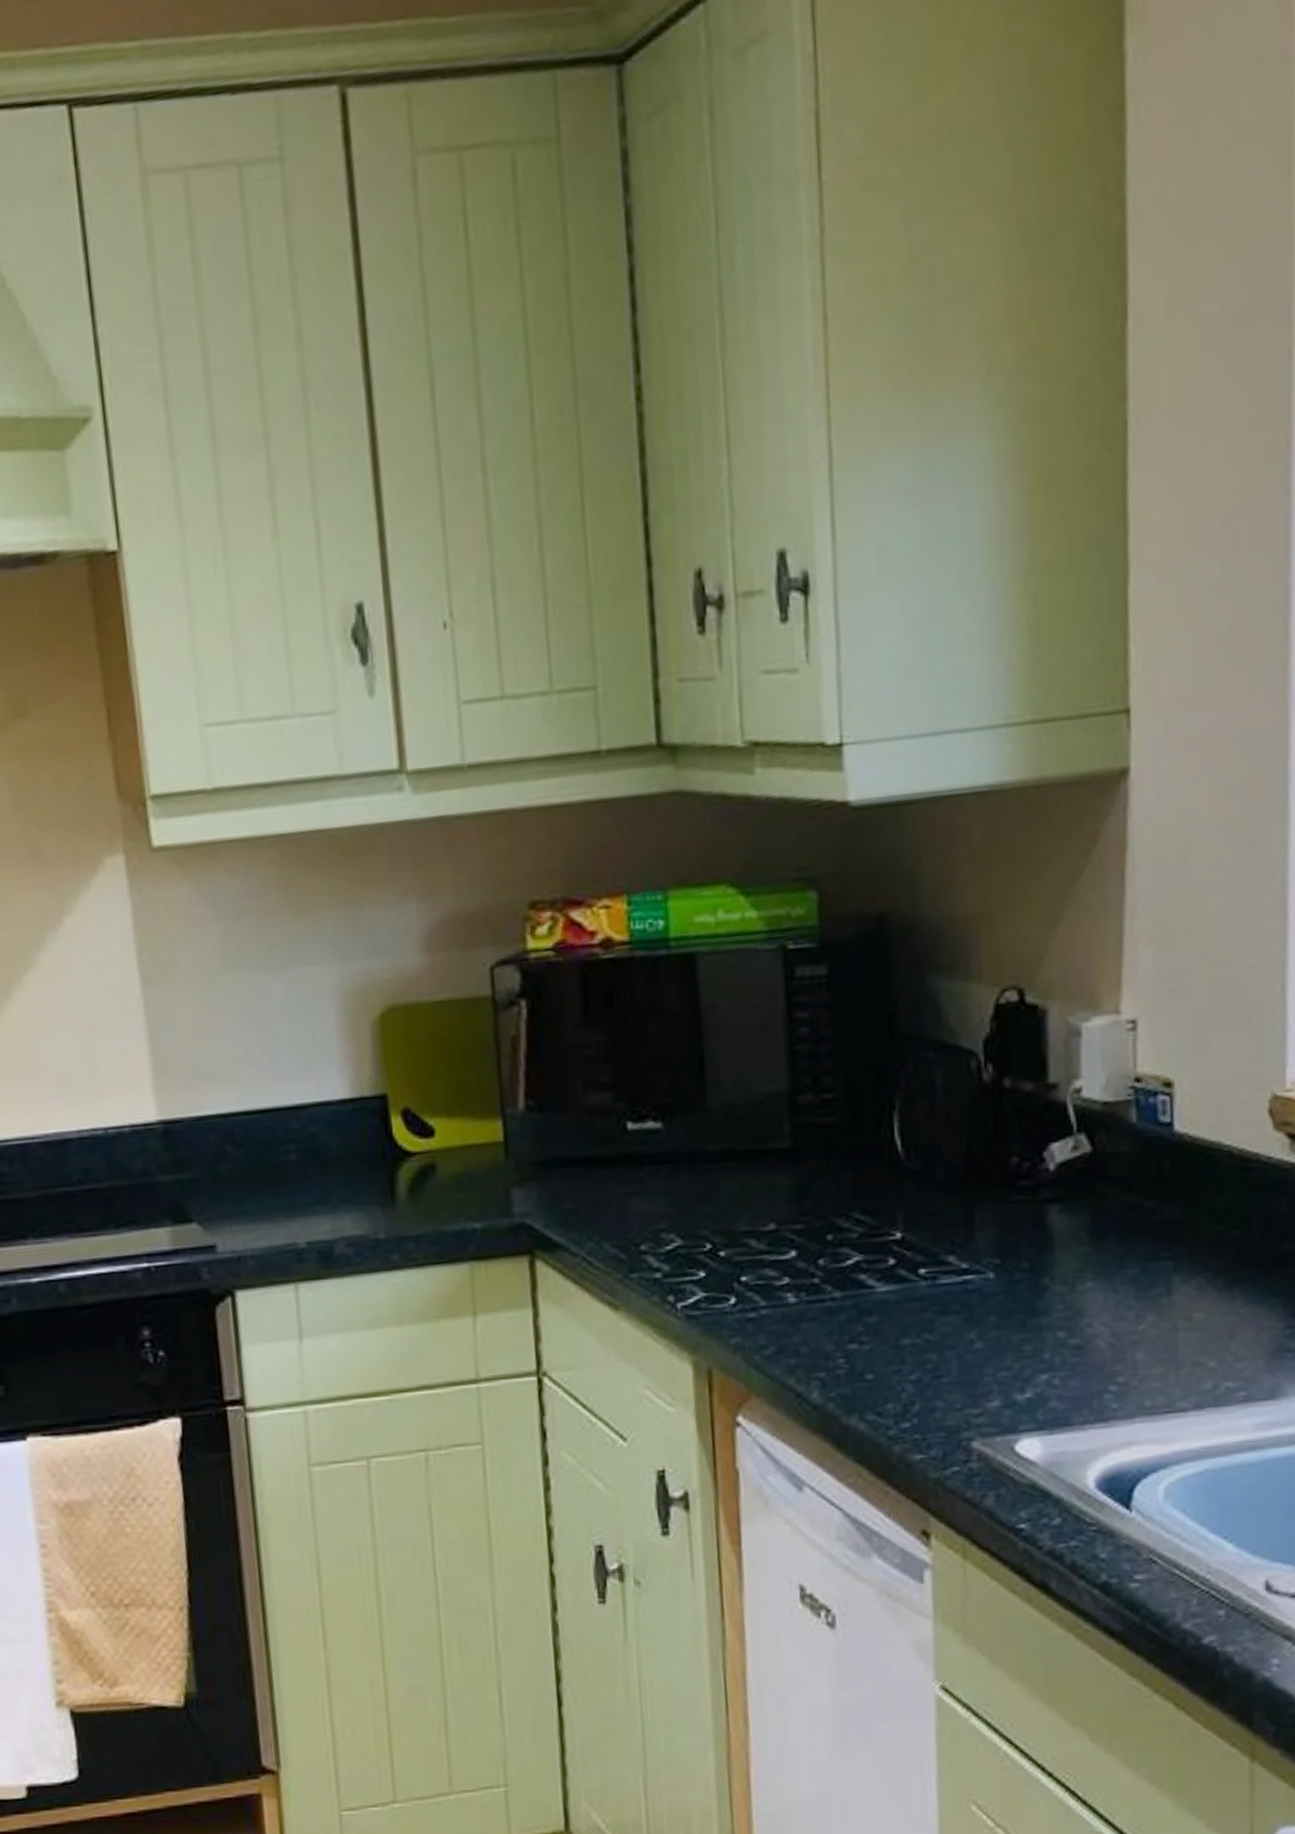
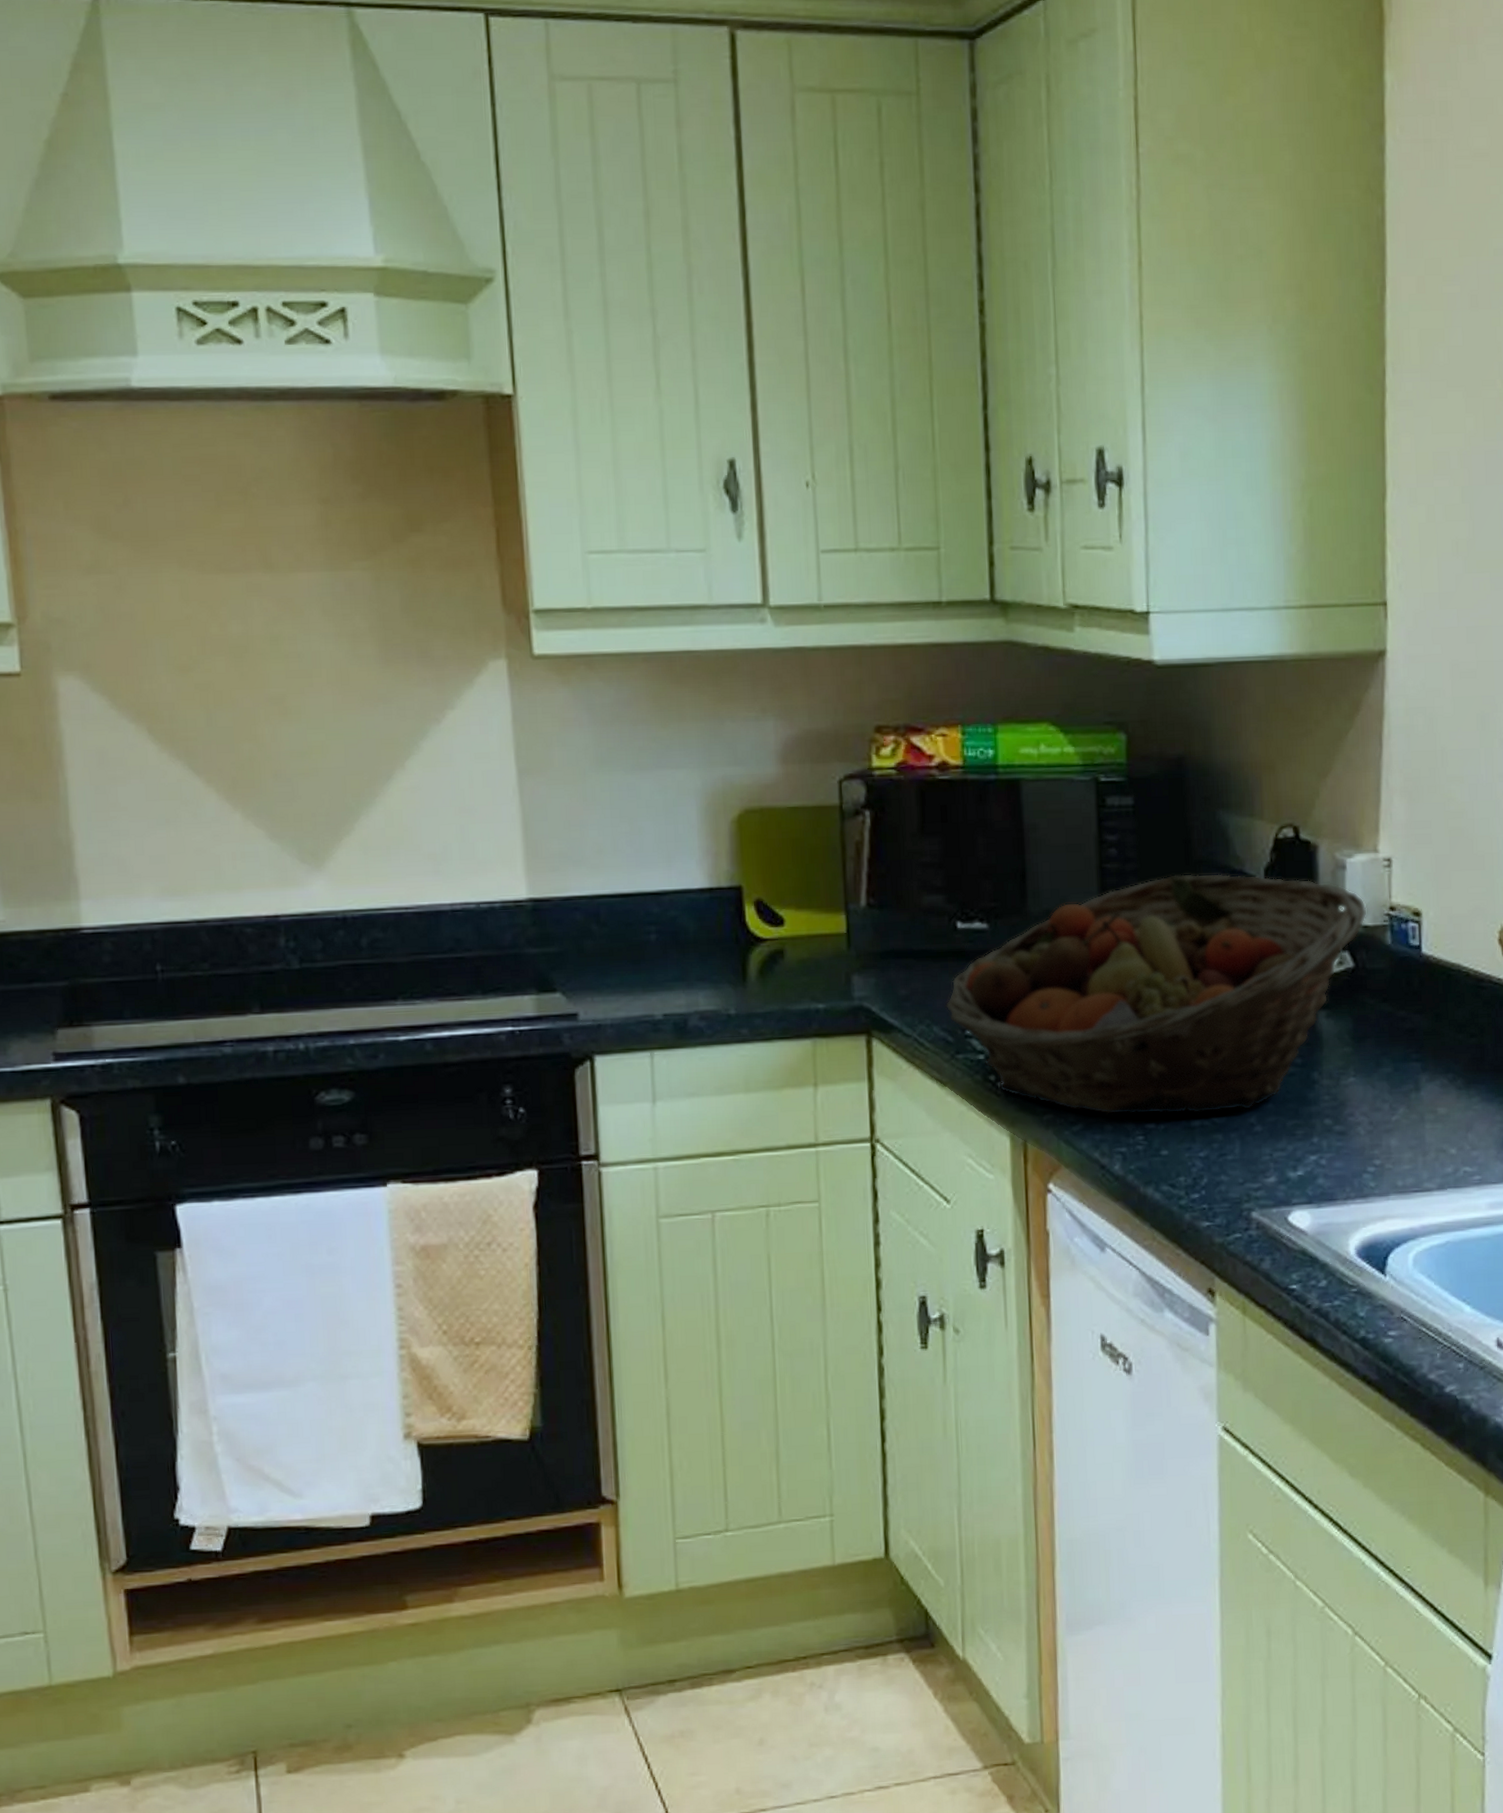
fruit basket: none [616,1049,1107,1336] -> present [946,873,1367,1115]

